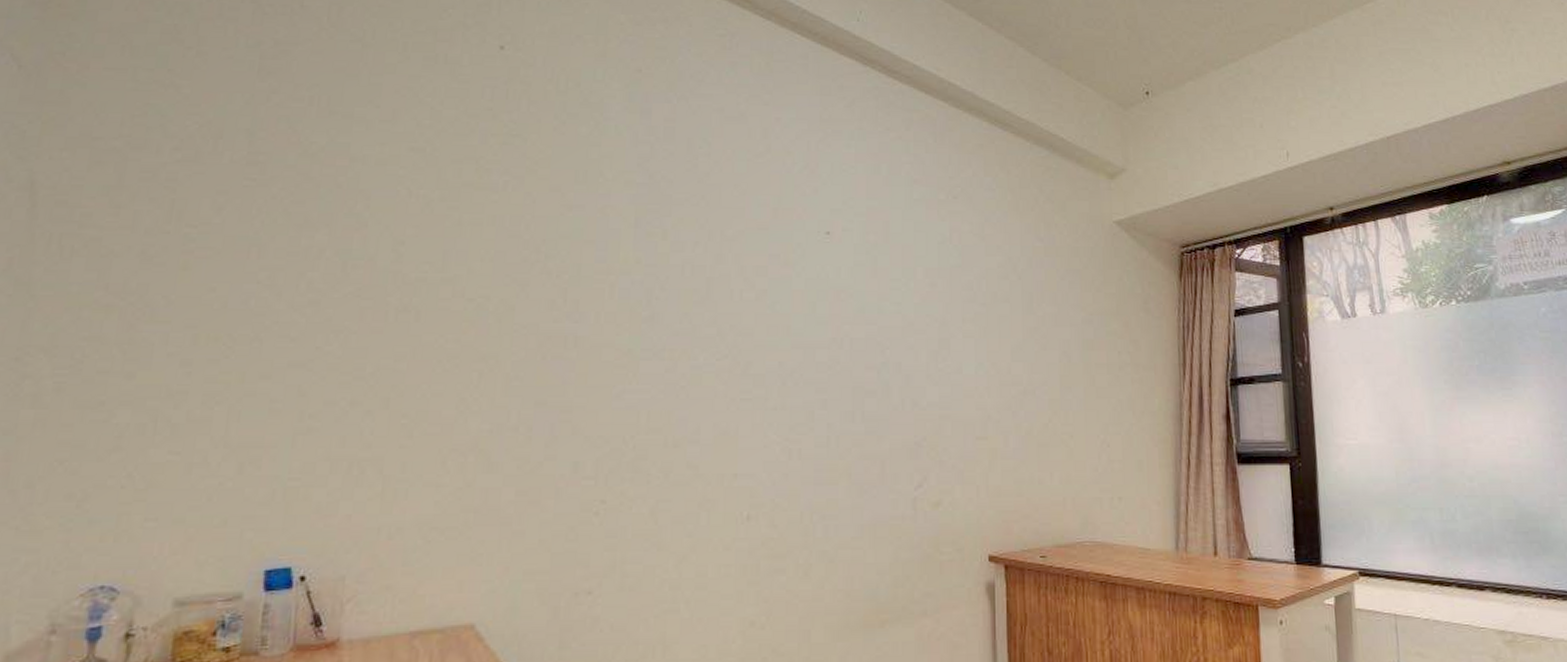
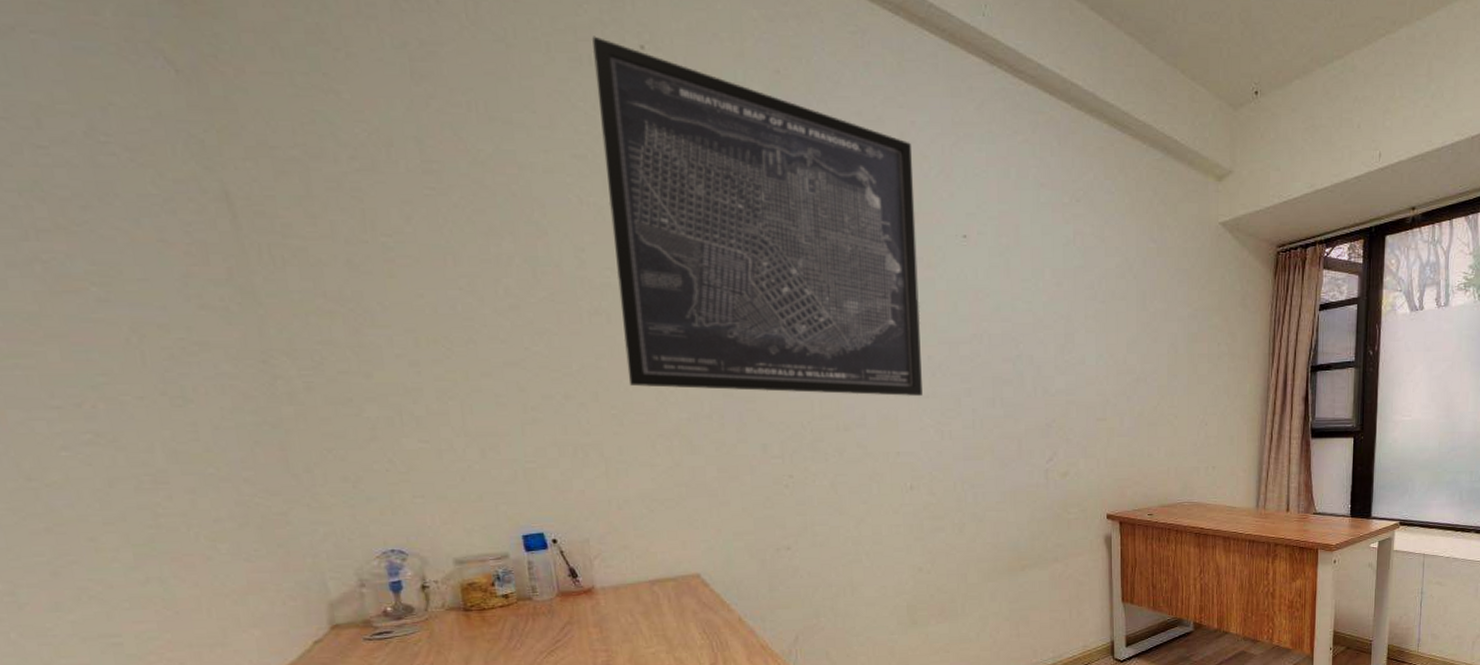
wall art: none [427,37,775,407] -> present [592,36,922,396]

